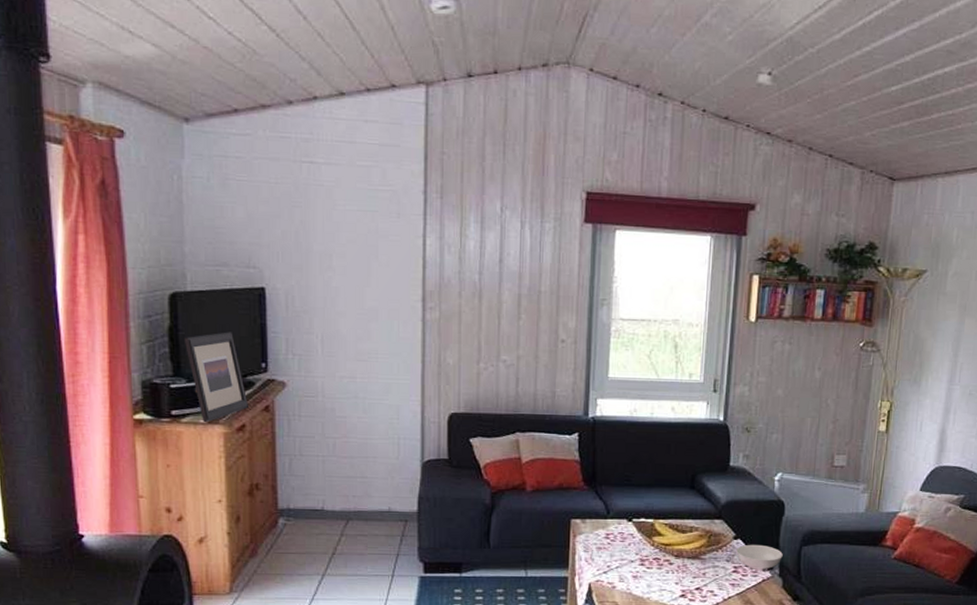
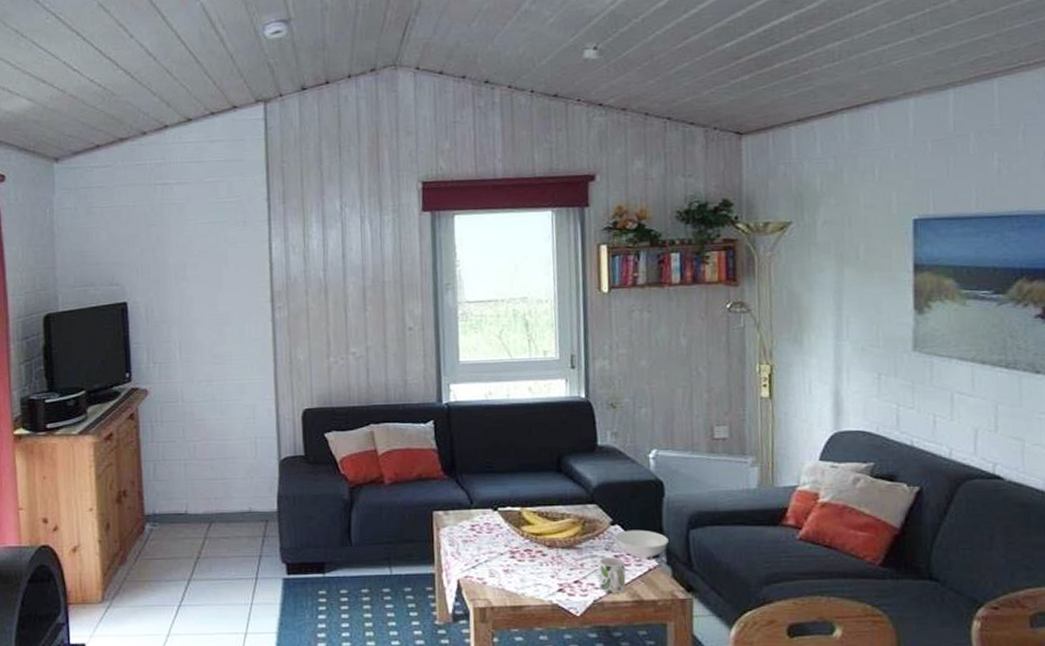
picture frame: present [184,332,248,423] -> none [56,346,115,434]
mug: none [718,568,743,601] -> present [598,557,626,594]

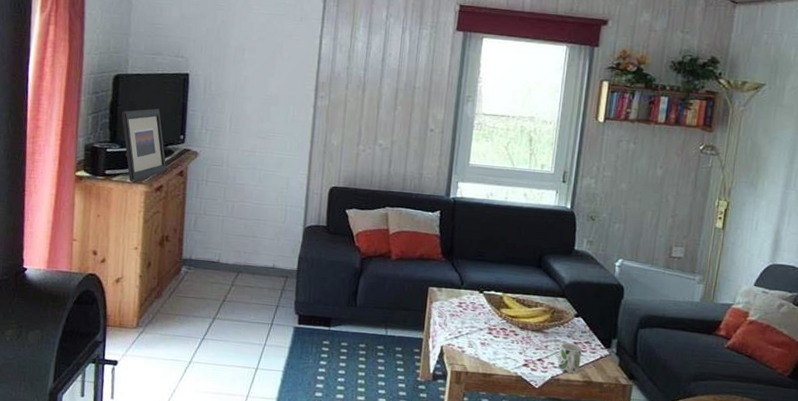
picture frame: none [56,346,115,434] -> present [121,108,167,182]
bowl: present [615,529,669,559] -> none [577,322,621,349]

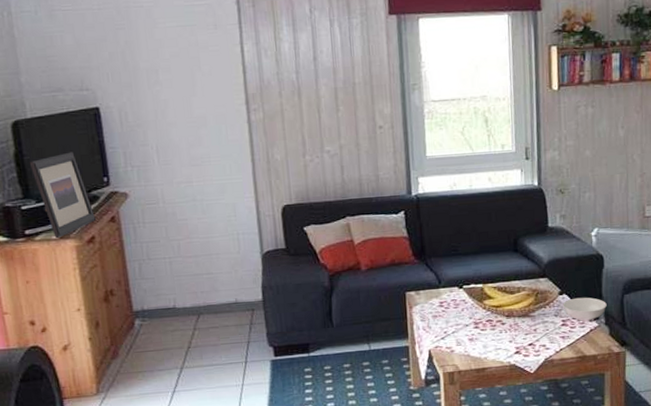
mug: present [558,342,582,374] -> none [549,321,572,353]
bowl: none [577,322,621,349] -> present [563,297,607,322]

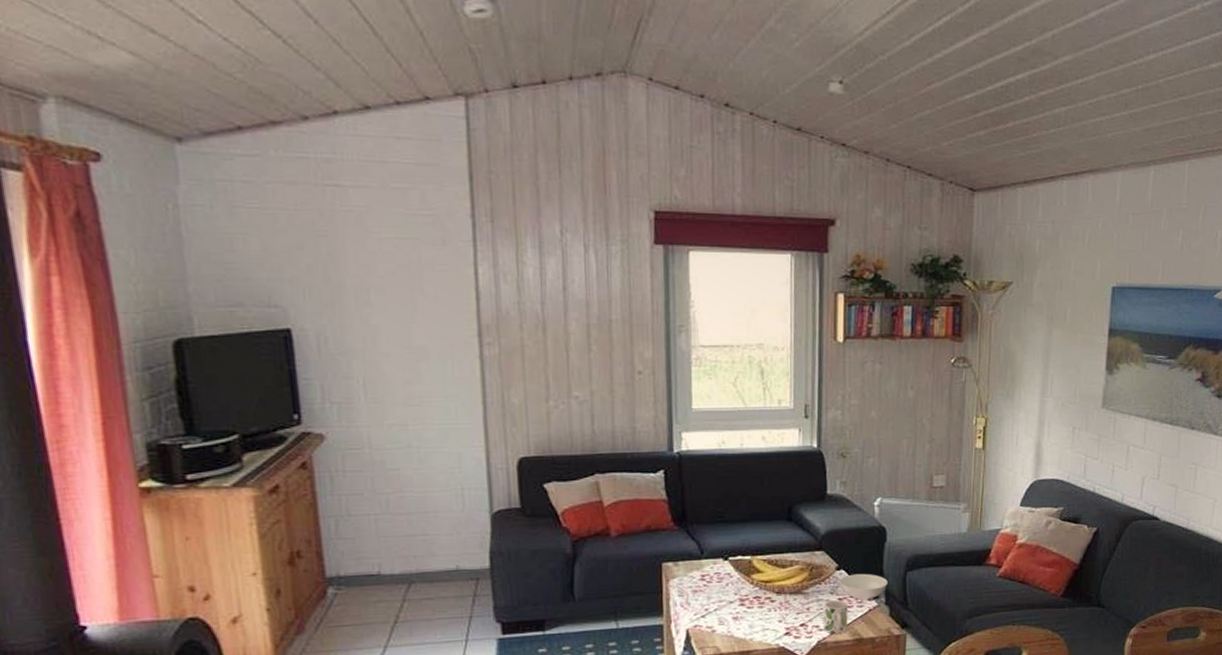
picture frame: present [29,152,96,239] -> none [195,381,281,487]
mug: none [549,321,572,353] -> present [824,600,848,634]

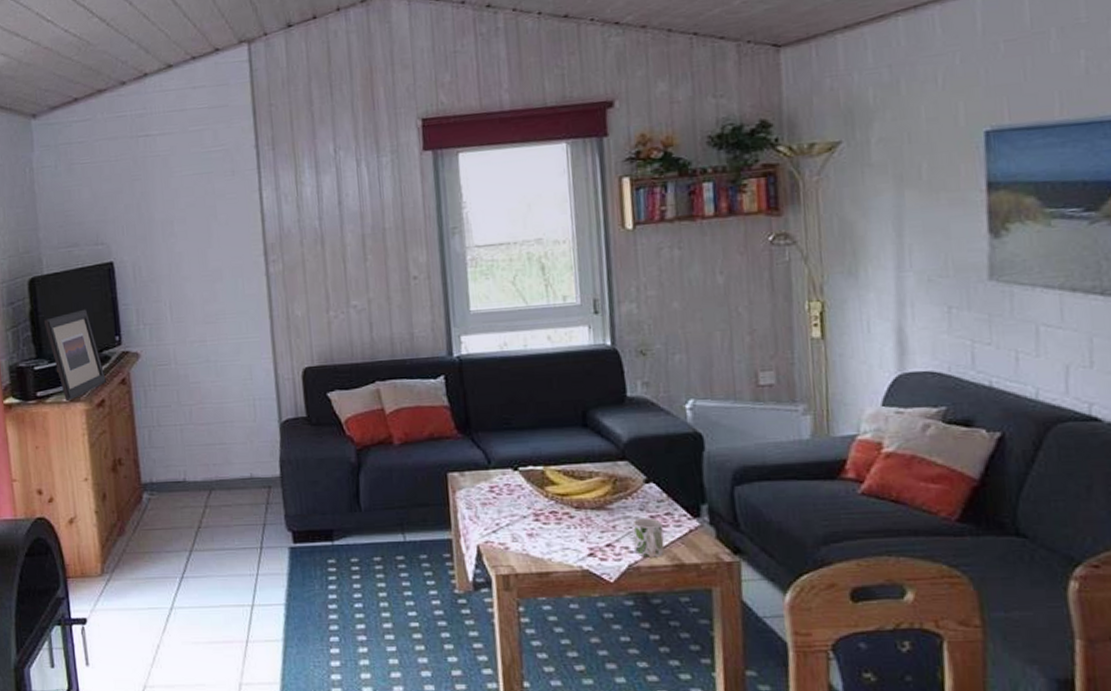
picture frame: none [195,381,281,487] -> present [43,309,106,402]
bowl: present [840,573,888,601] -> none [650,487,711,520]

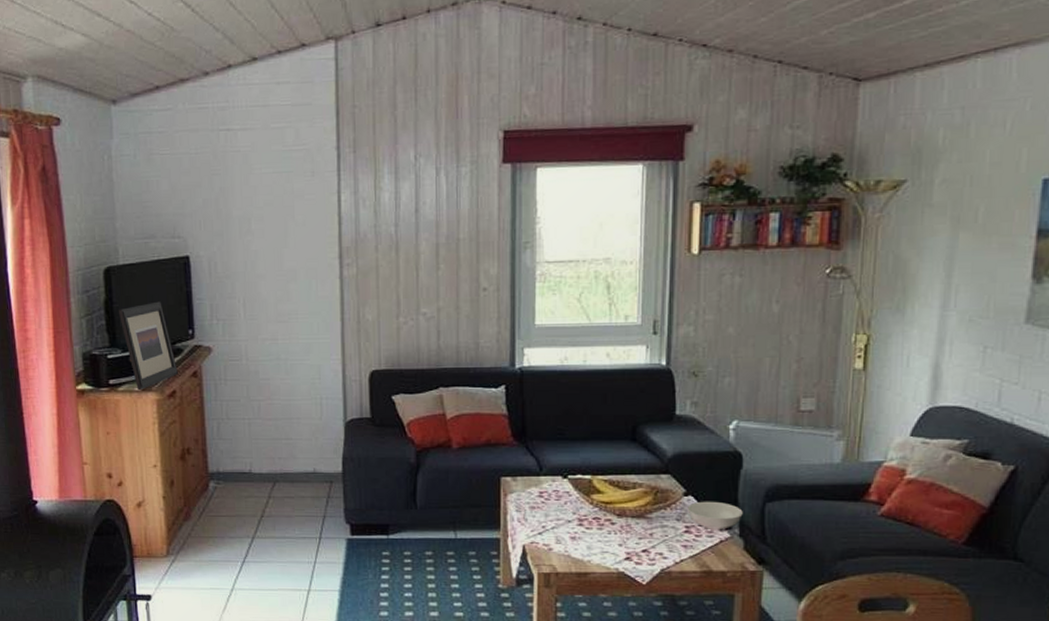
mug: present [632,518,665,558] -> none [668,527,696,564]
bowl: none [650,487,711,520] -> present [687,501,743,531]

